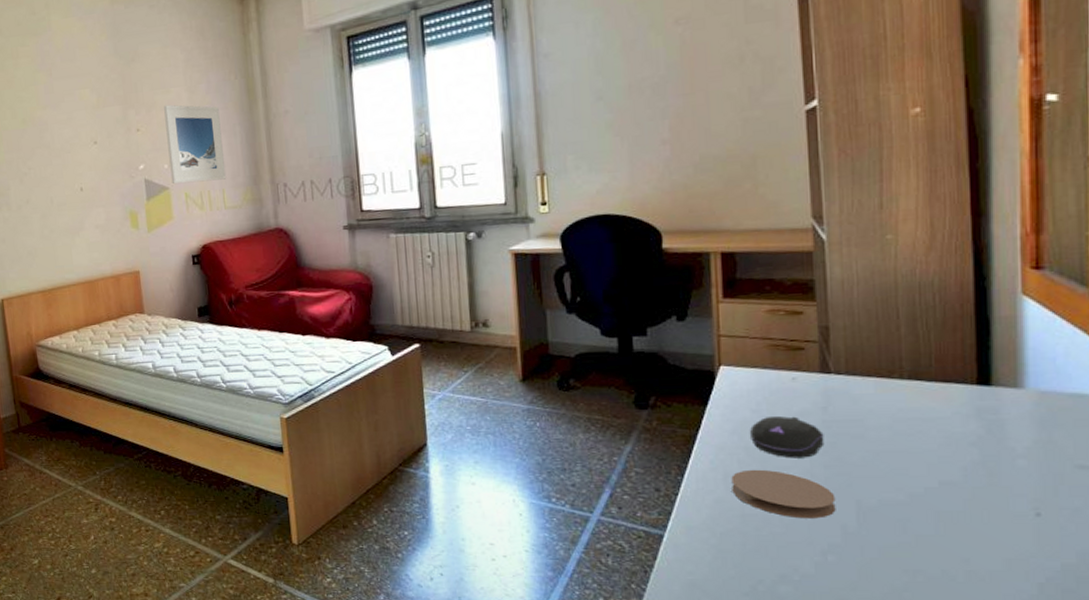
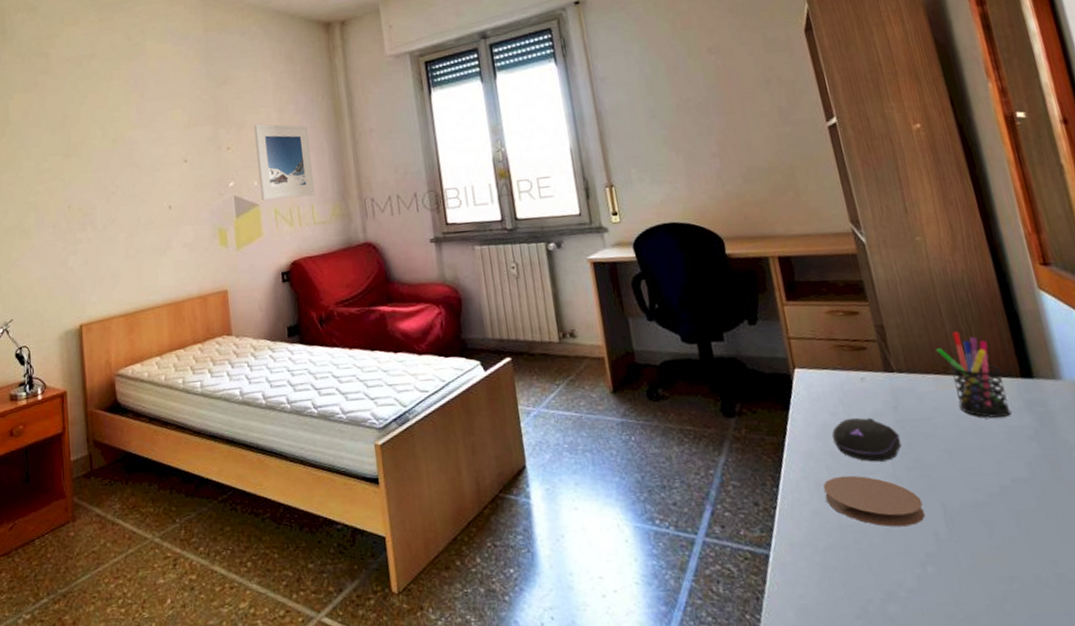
pen holder: none [883,335,957,423] -> present [935,331,1012,418]

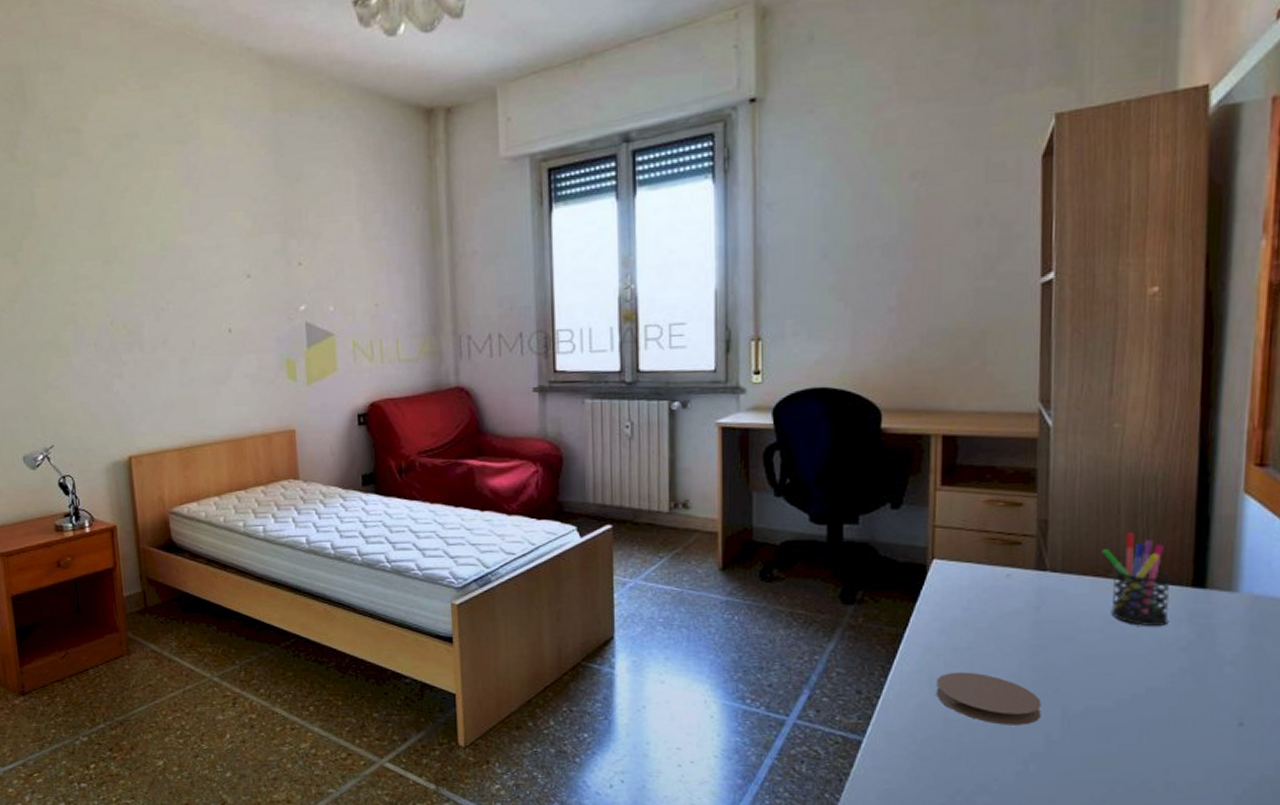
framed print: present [254,124,316,201] -> none [332,236,402,331]
computer mouse: present [831,417,901,462] -> none [958,614,1035,661]

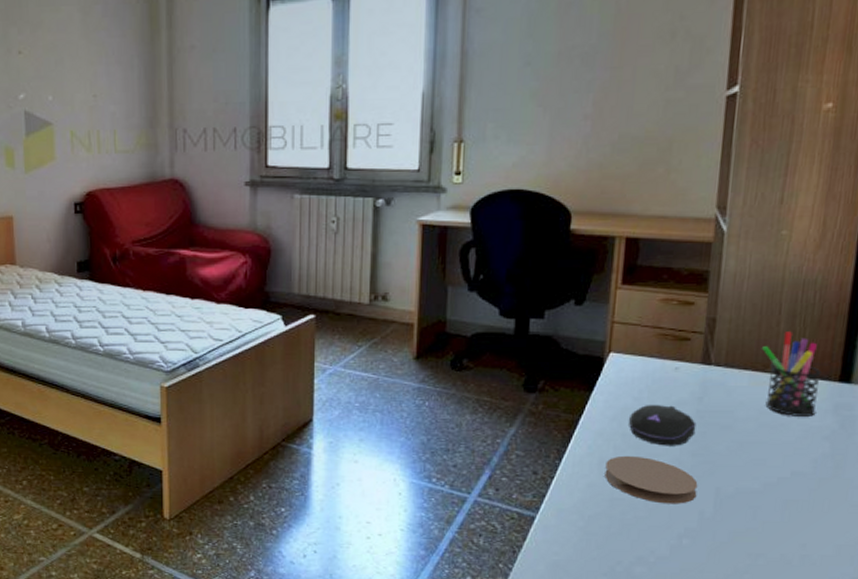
computer mouse: none [958,614,1035,661] -> present [628,404,697,446]

